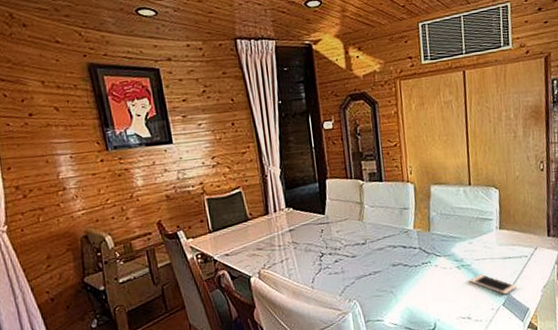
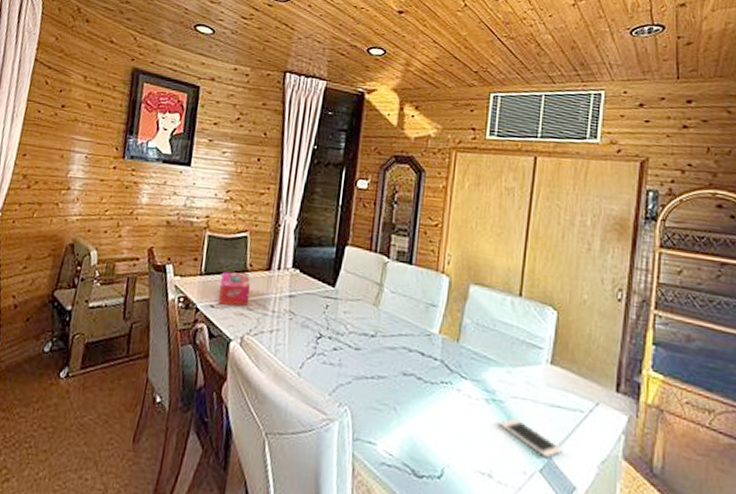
tissue box: none [228,221,258,252] -> present [218,271,251,306]

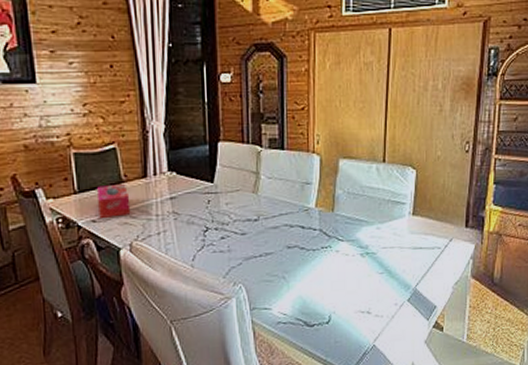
cell phone: present [499,418,562,458] -> none [373,264,425,290]

